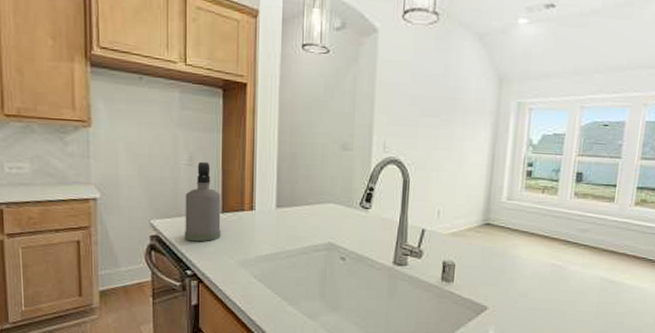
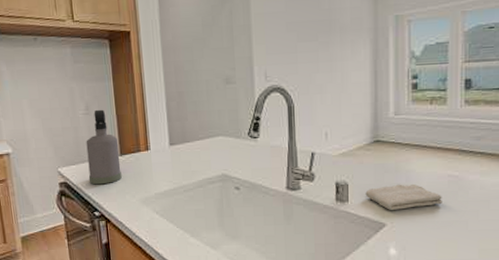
washcloth: none [471,268,544,294] -> present [365,184,442,210]

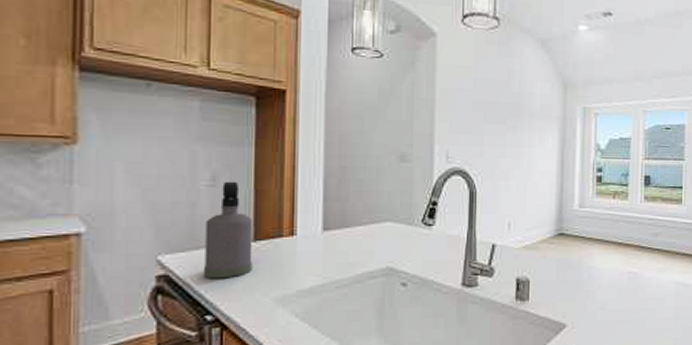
washcloth: present [365,184,442,210] -> none [547,280,622,309]

